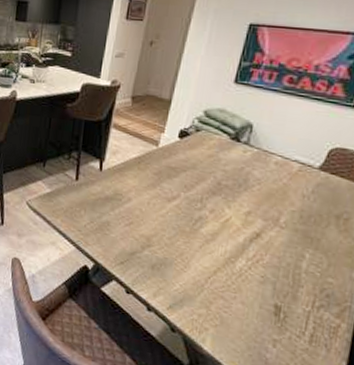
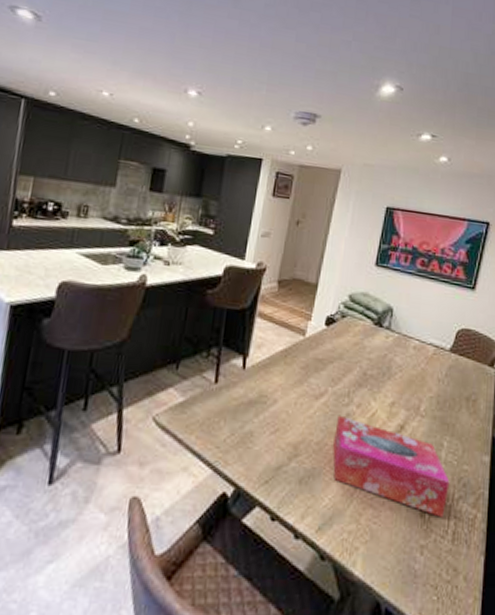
tissue box: none [184,217,311,320] -> present [332,415,450,518]

